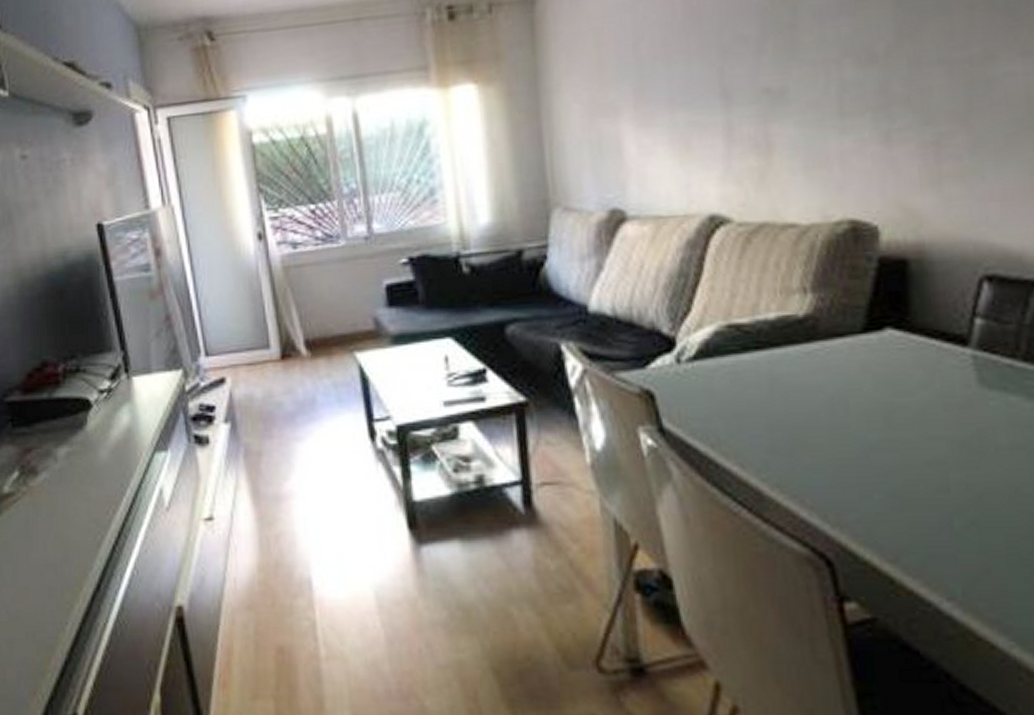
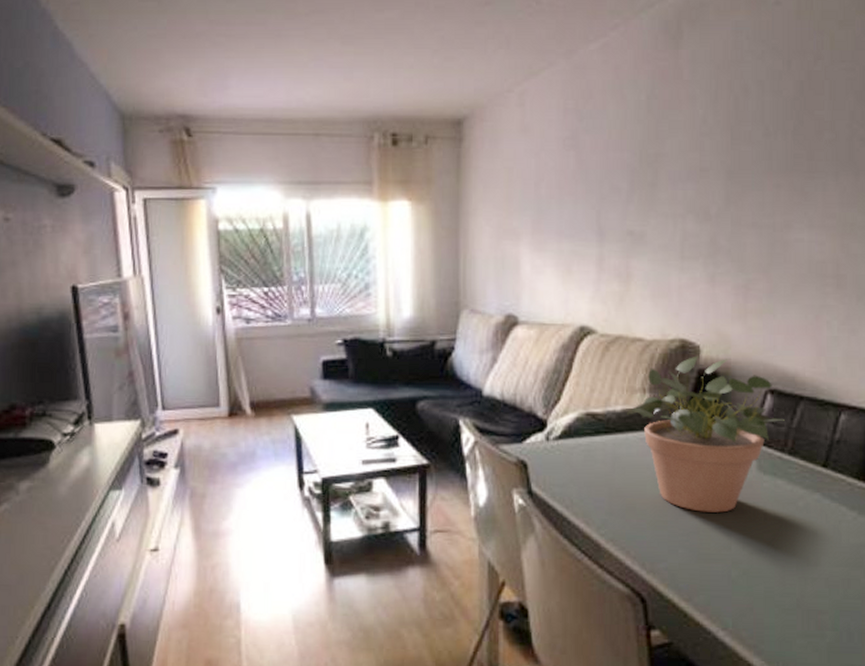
potted plant: none [782,239,1012,444] -> present [626,356,784,513]

